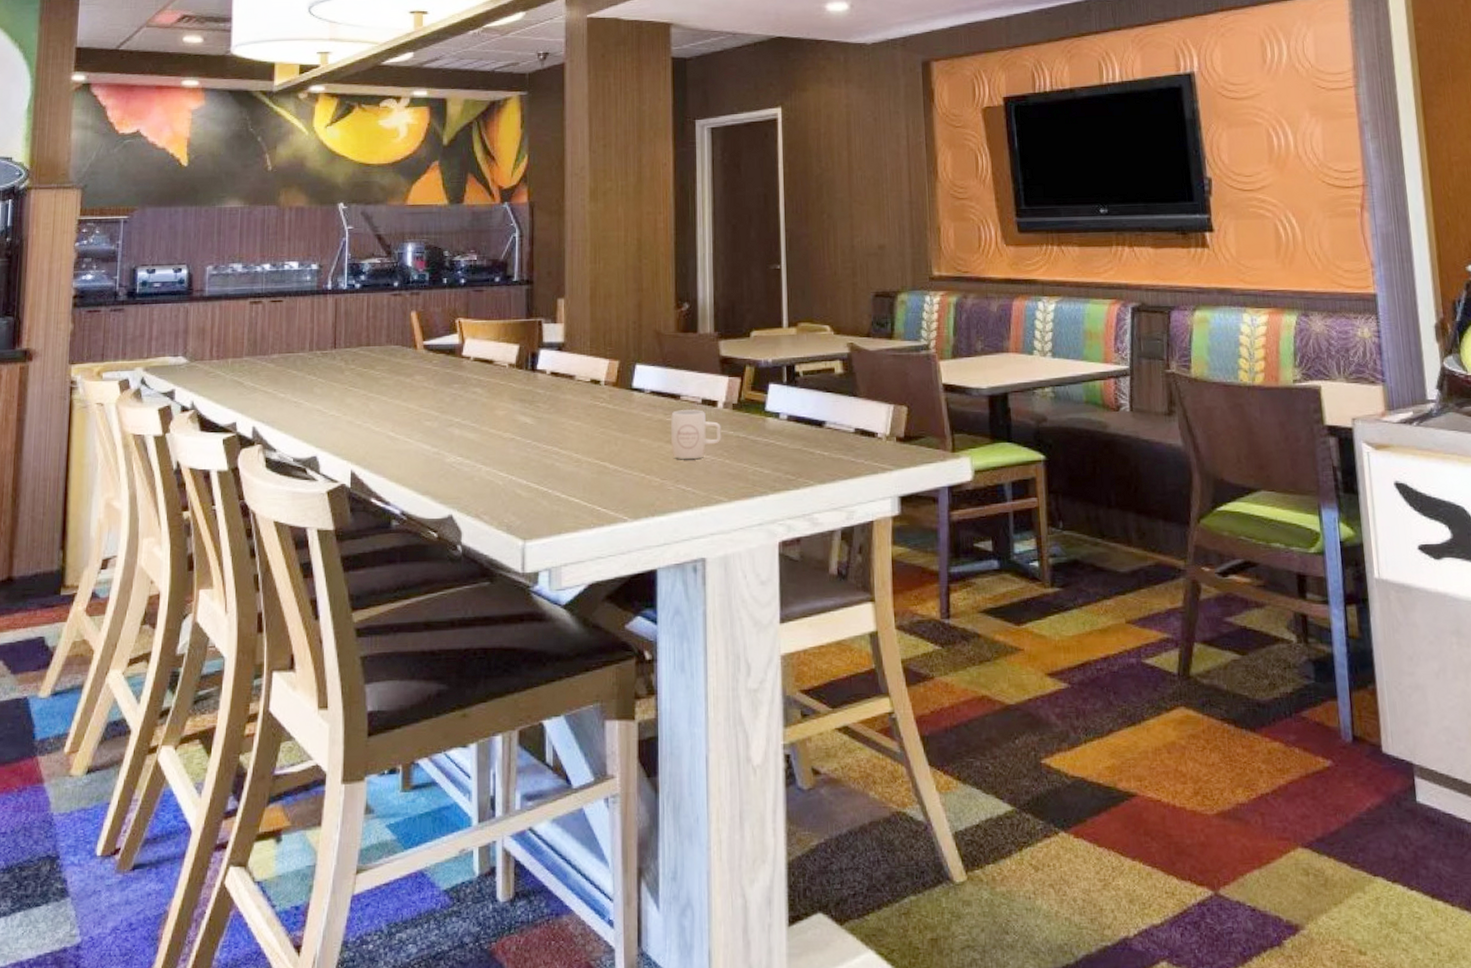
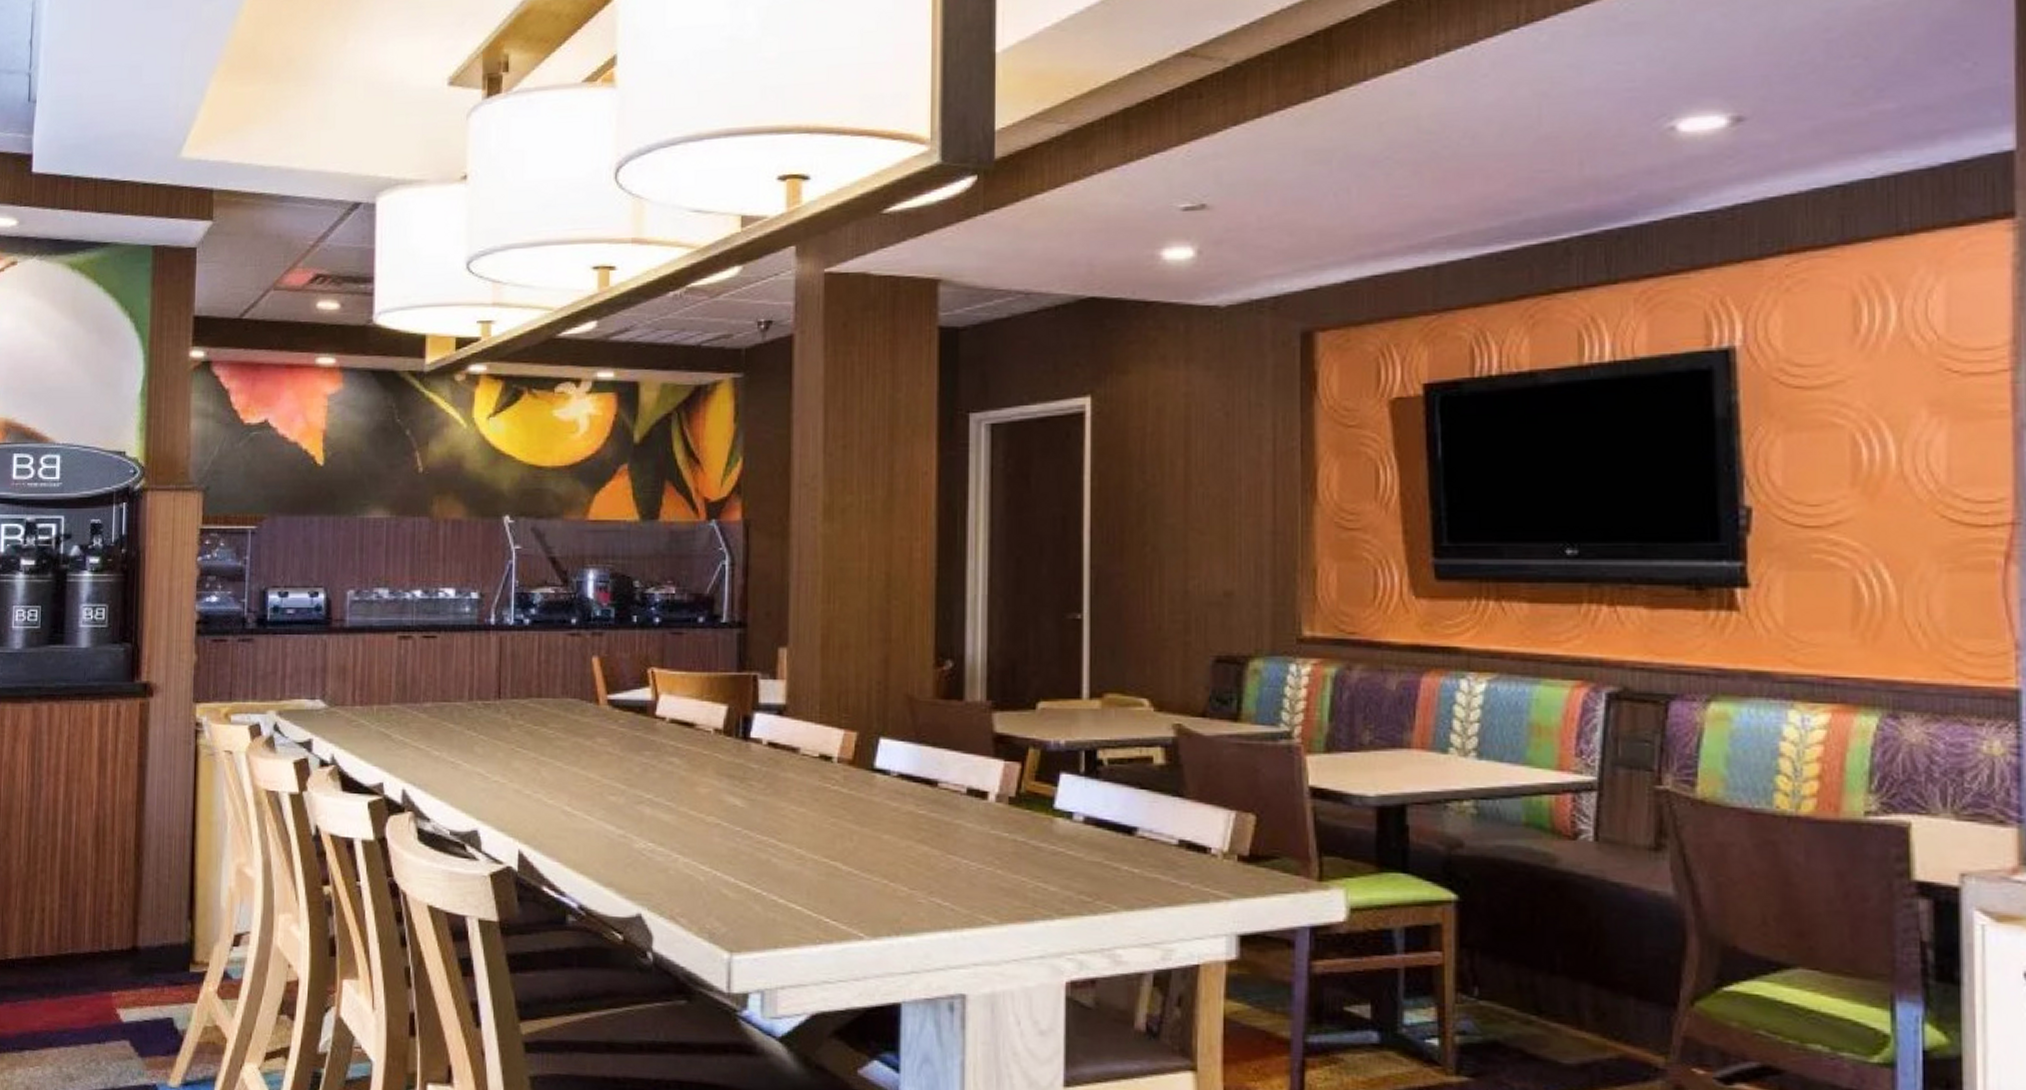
mug: present [670,409,722,460] -> none [923,801,992,867]

